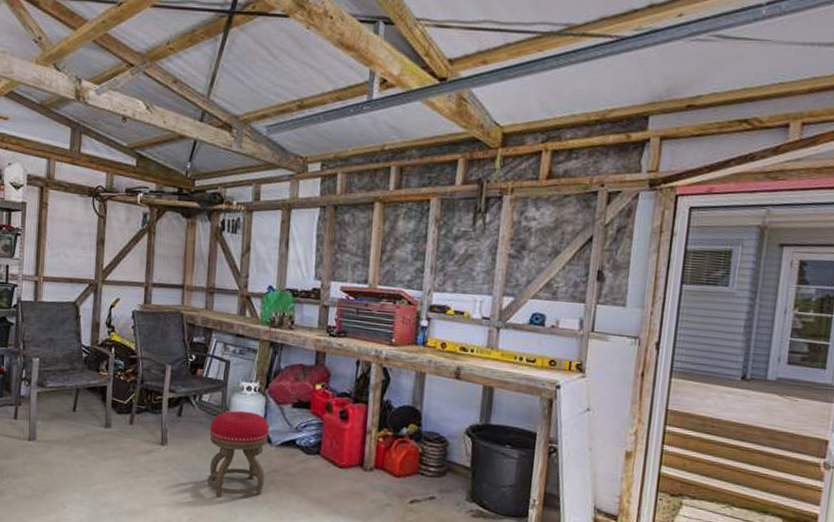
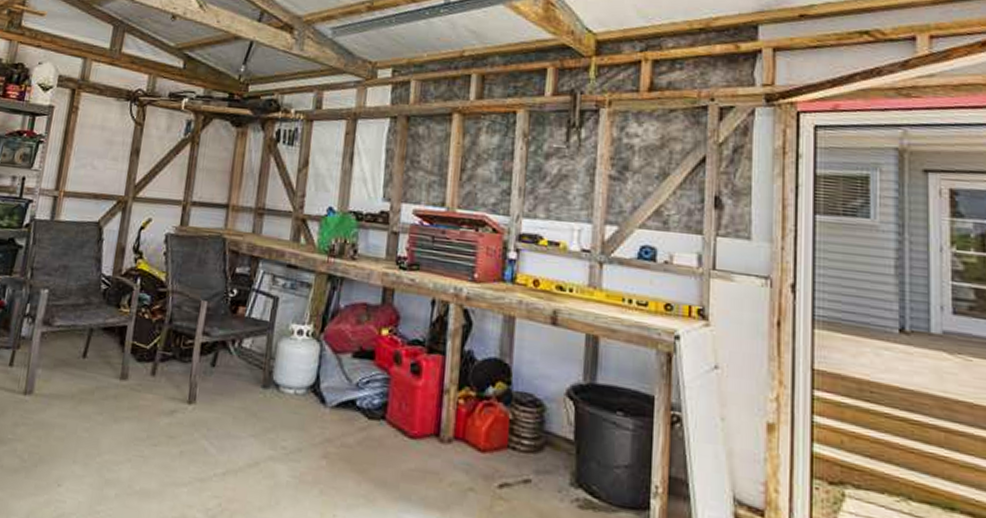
stool: present [206,410,269,498] -> none [242,360,324,476]

